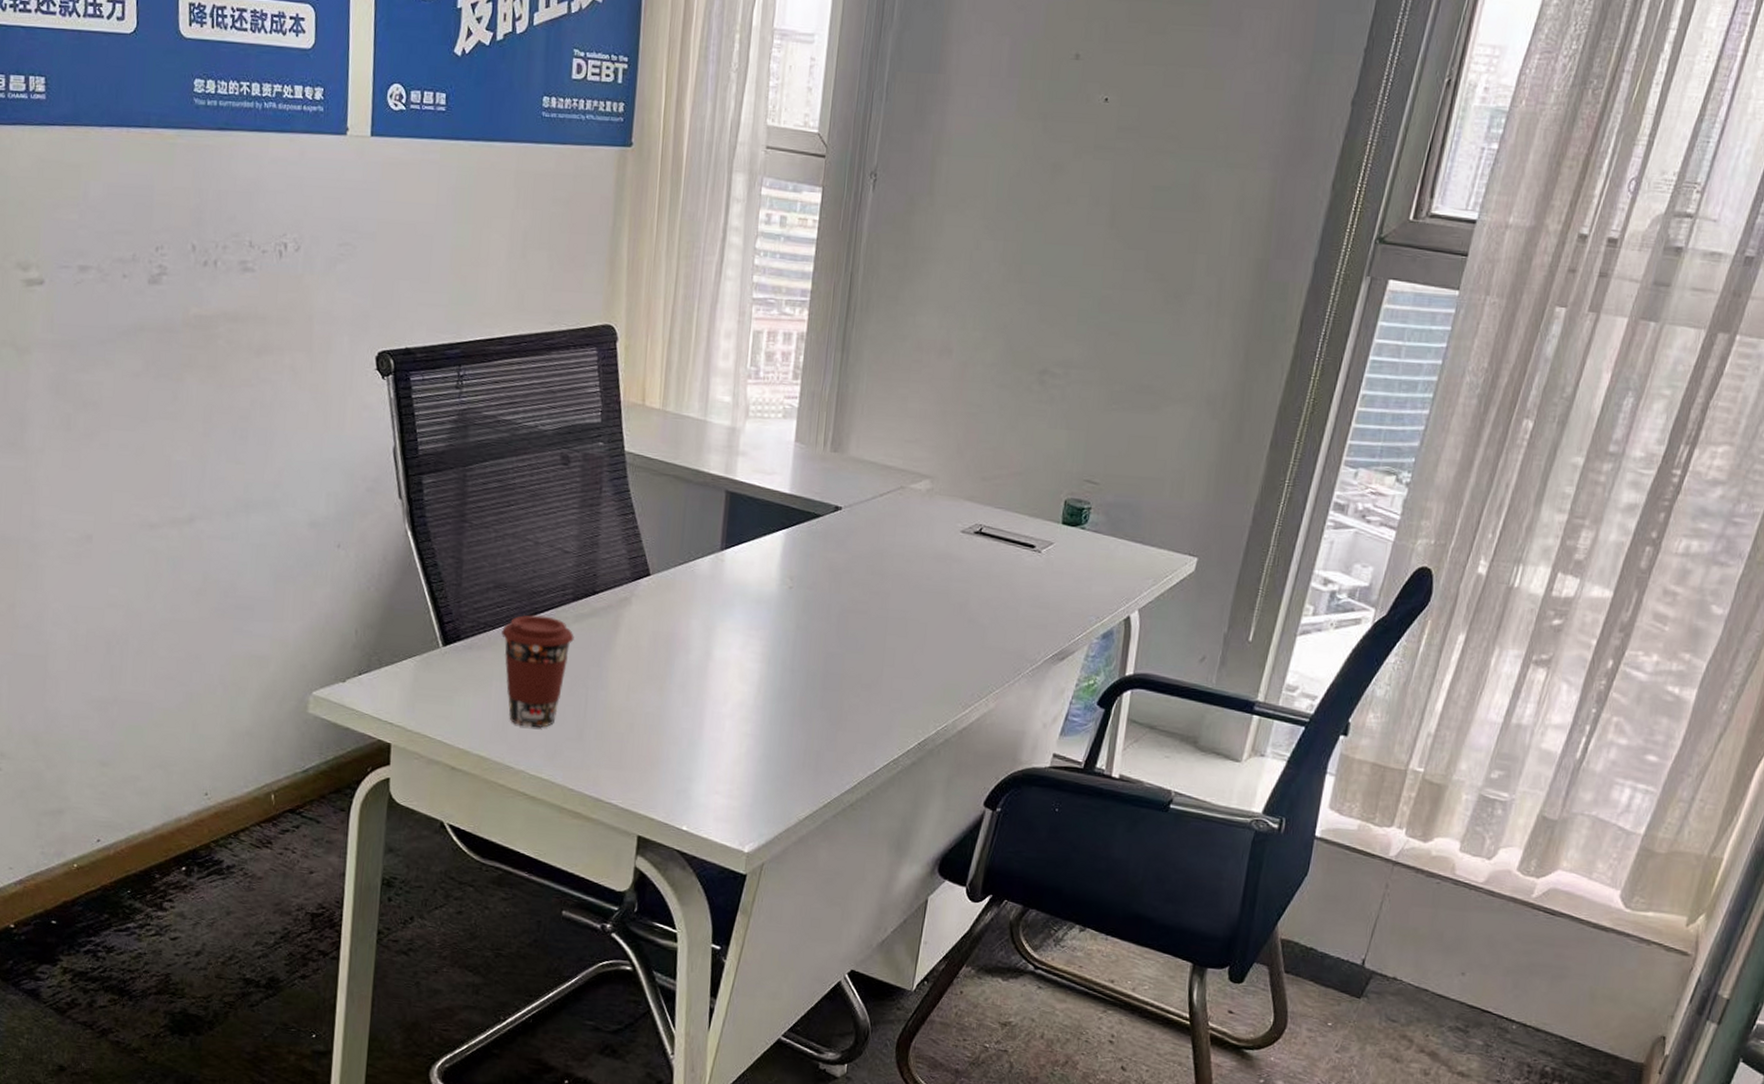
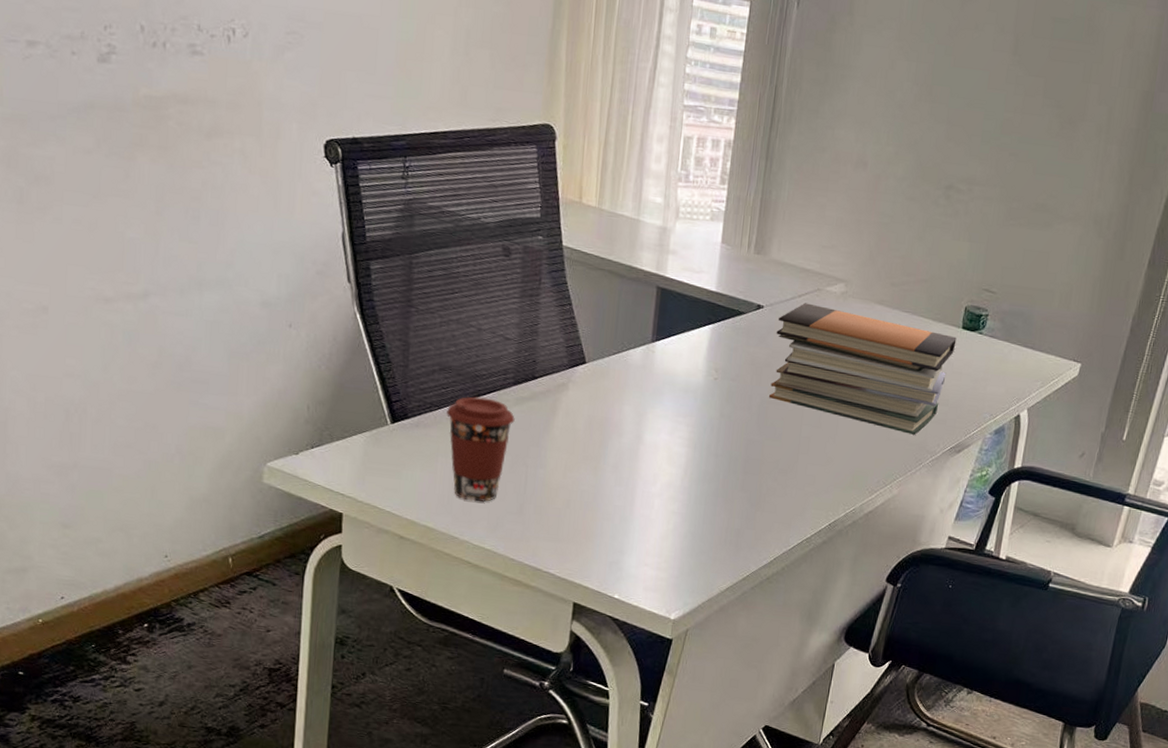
book stack: none [848,502,1056,642] -> present [768,303,957,435]

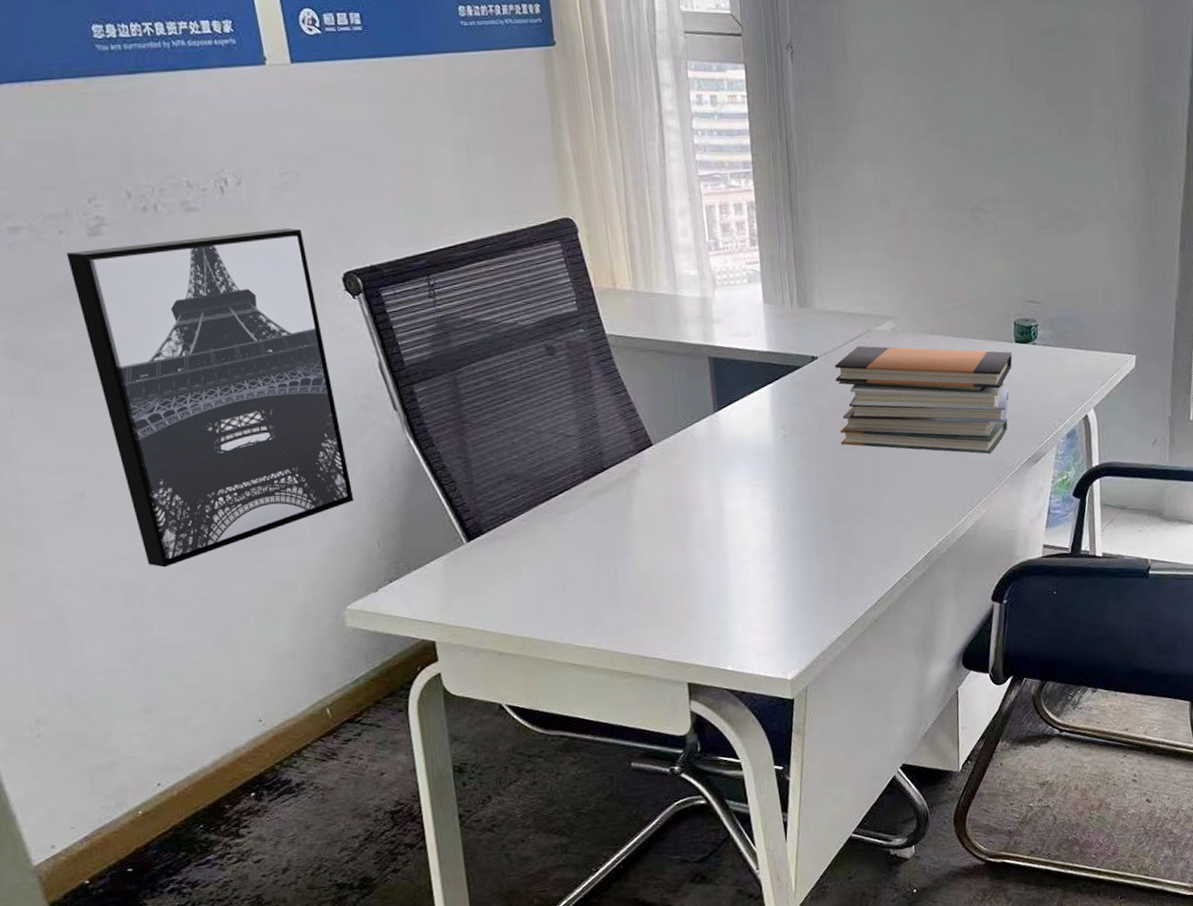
wall art: none [75,73,296,393] -> present [67,228,354,568]
coffee cup: present [446,396,515,502] -> none [520,498,592,604]

